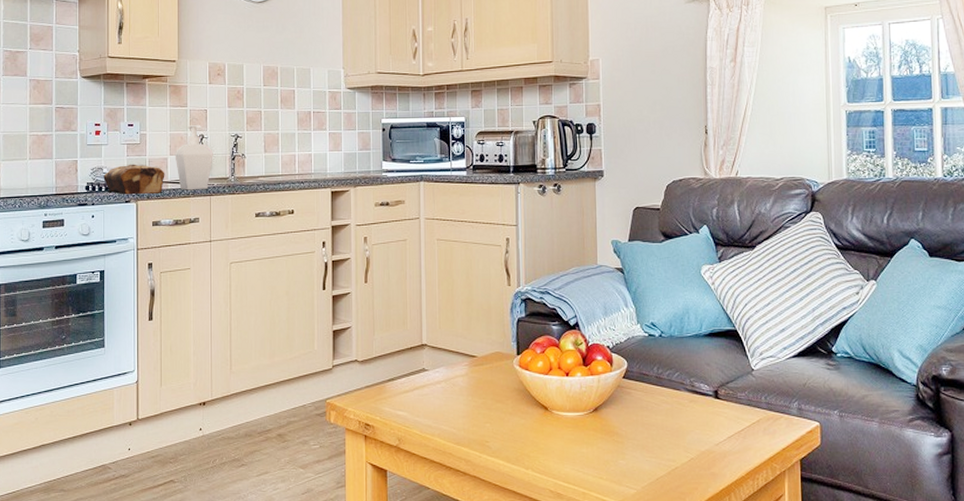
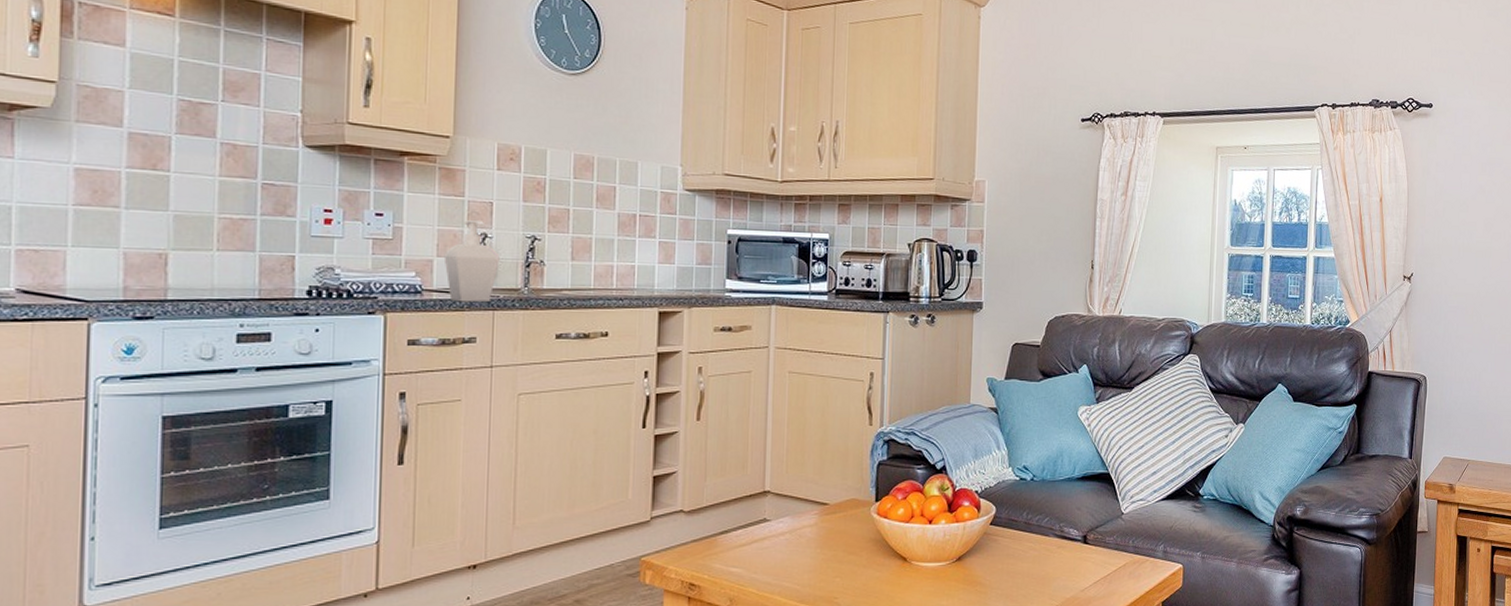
bread loaf: present [103,164,165,195] -> none [335,264,429,305]

